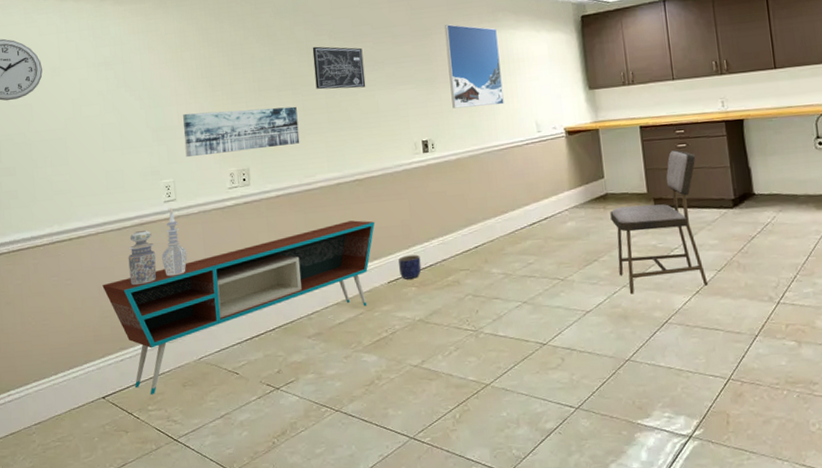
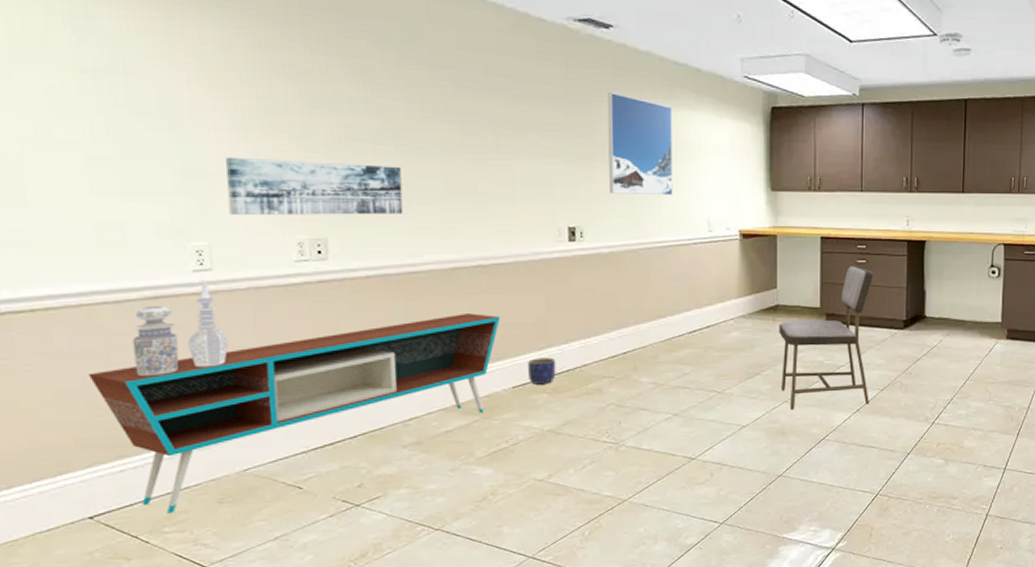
wall art: present [312,46,366,90] -> none [427,93,500,154]

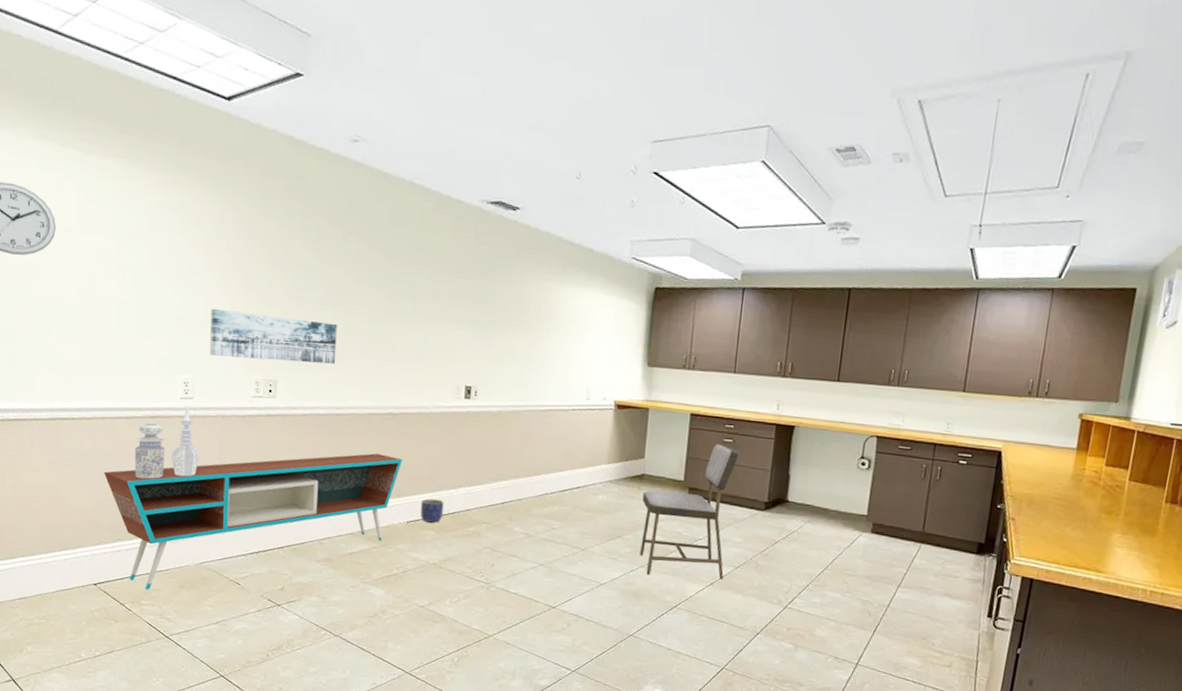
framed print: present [607,93,673,196] -> none [503,268,564,365]

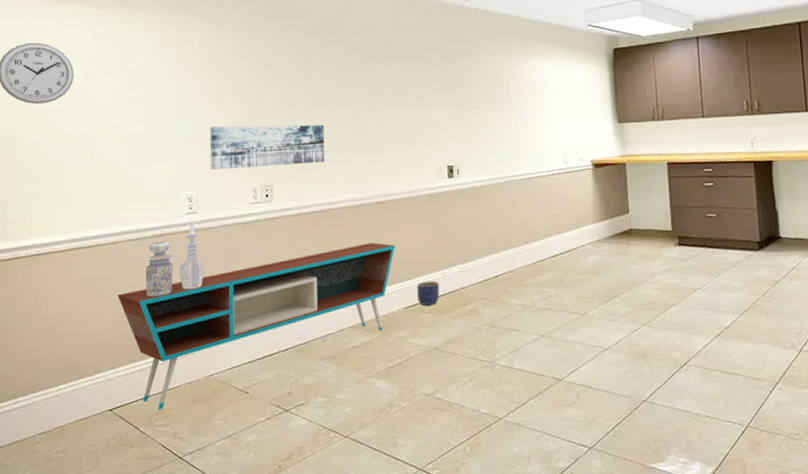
dining chair: present [640,443,740,580] -> none [633,187,730,334]

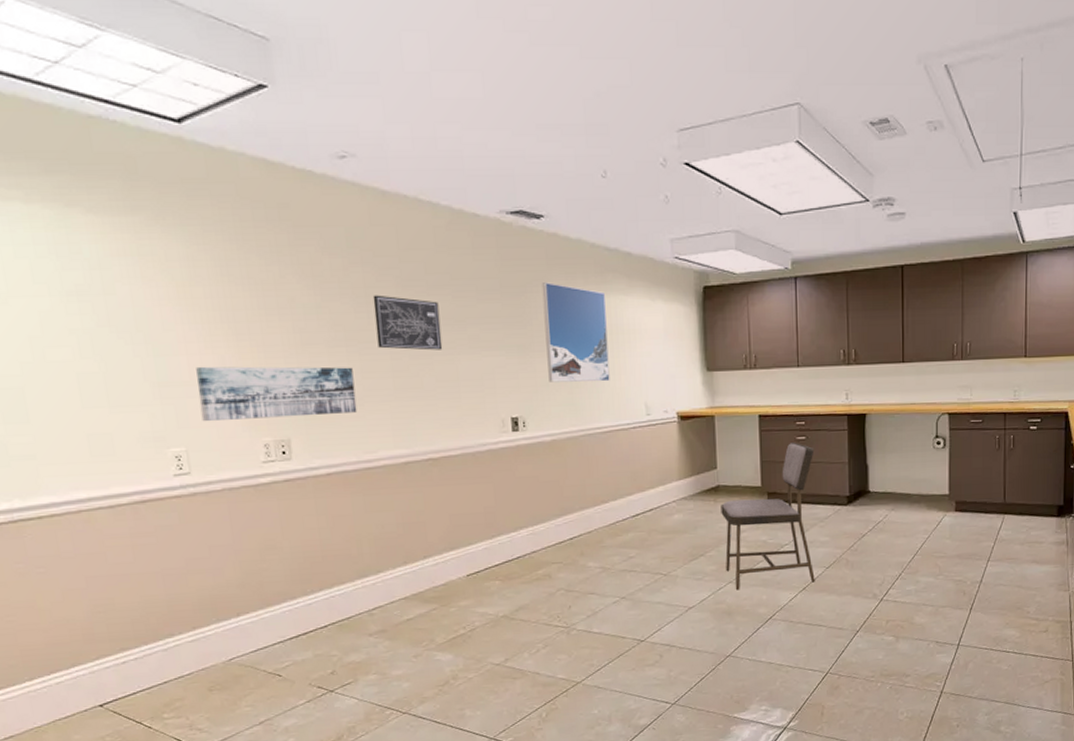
media console: present [118,243,396,410] -> none [91,505,453,701]
decorative vase: present [145,220,205,297] -> none [125,483,209,576]
wall art: none [343,66,395,110] -> present [372,295,443,351]
planter: present [416,281,440,306] -> none [479,545,507,572]
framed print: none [476,50,532,135] -> present [541,282,610,383]
dining chair: none [633,187,730,334] -> present [721,441,815,591]

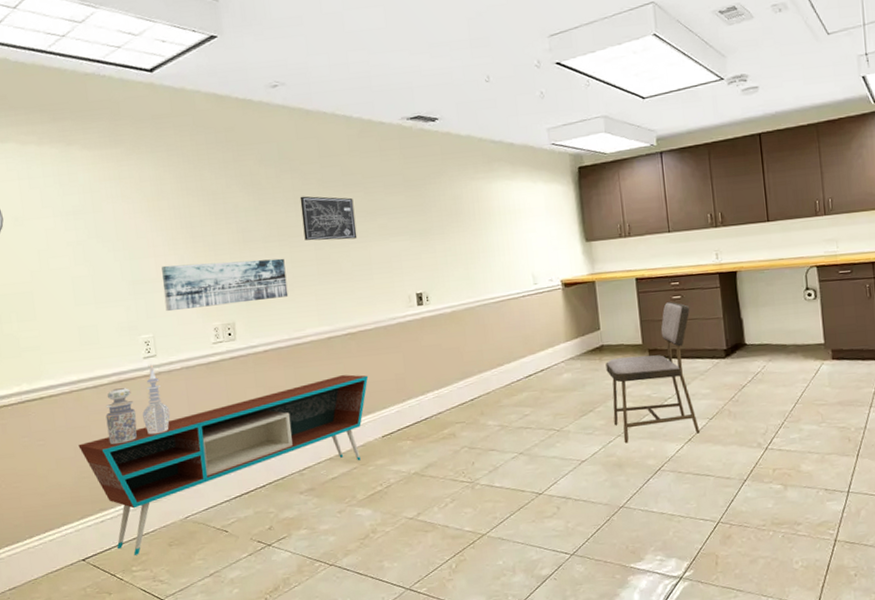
media console: none [91,505,453,701] -> present [78,374,369,555]
decorative vase: none [125,483,209,576] -> present [105,364,171,445]
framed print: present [541,282,610,383] -> none [438,174,500,261]

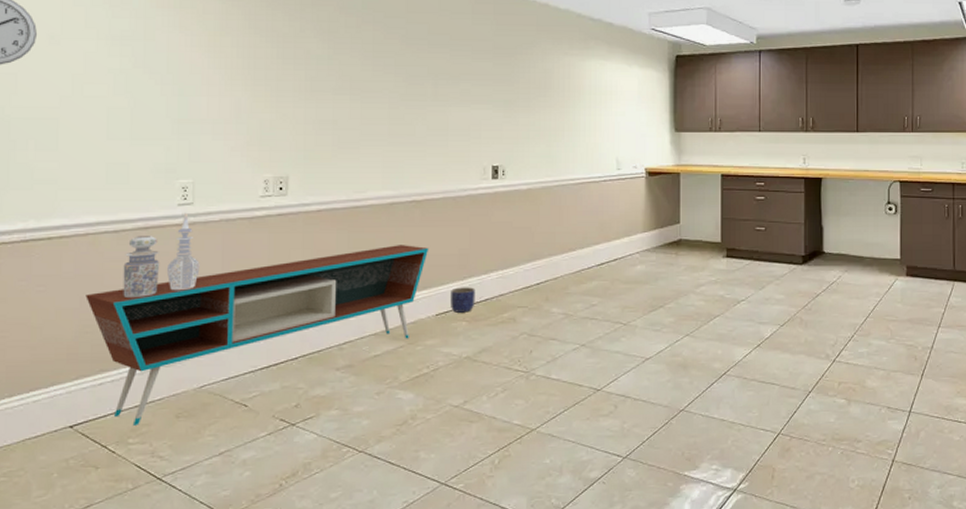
wall art: present [161,258,289,312] -> none [212,106,353,157]
wall art: present [300,196,357,241] -> none [379,50,437,102]
planter: none [392,408,417,433] -> present [449,287,476,313]
dining chair: present [606,301,700,444] -> none [682,201,773,344]

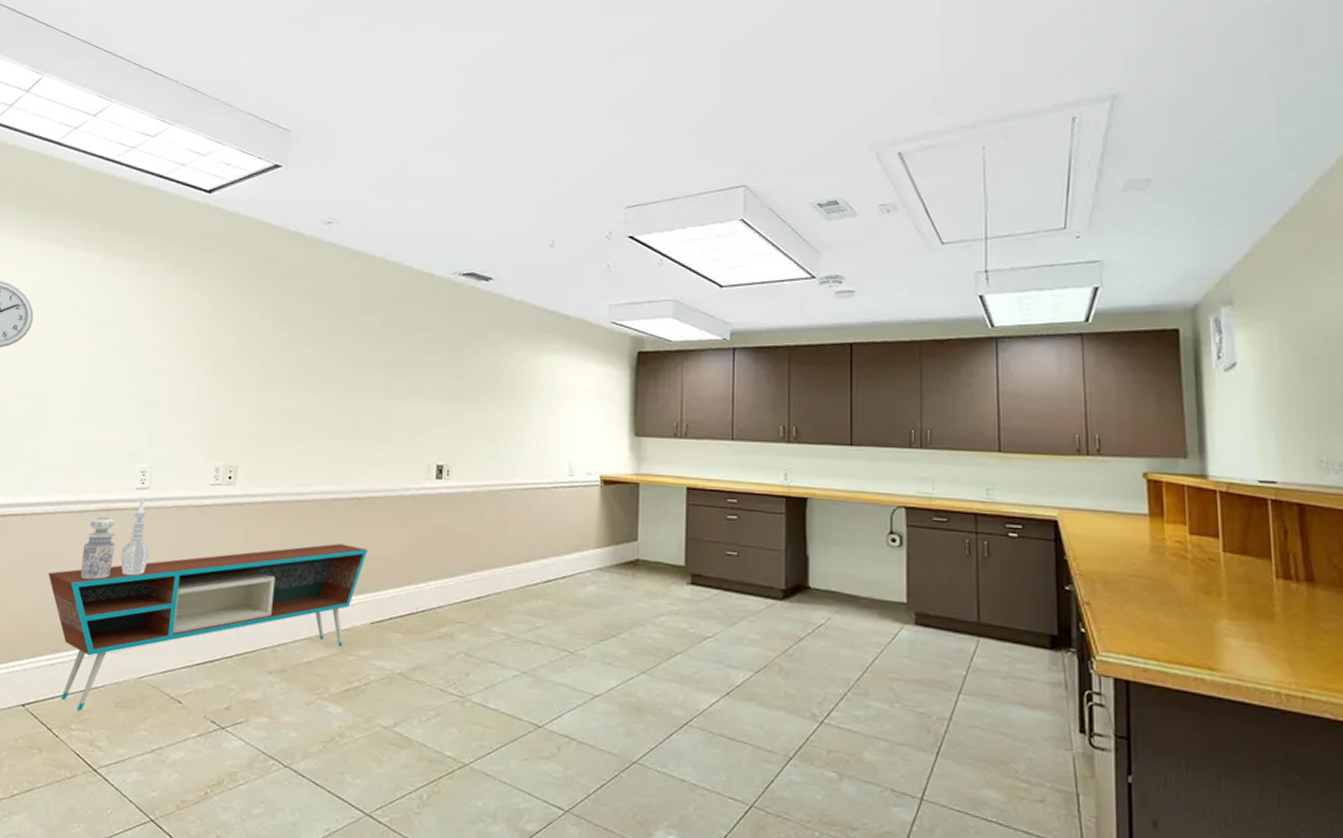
planter: present [449,287,476,313] -> none [385,594,413,623]

